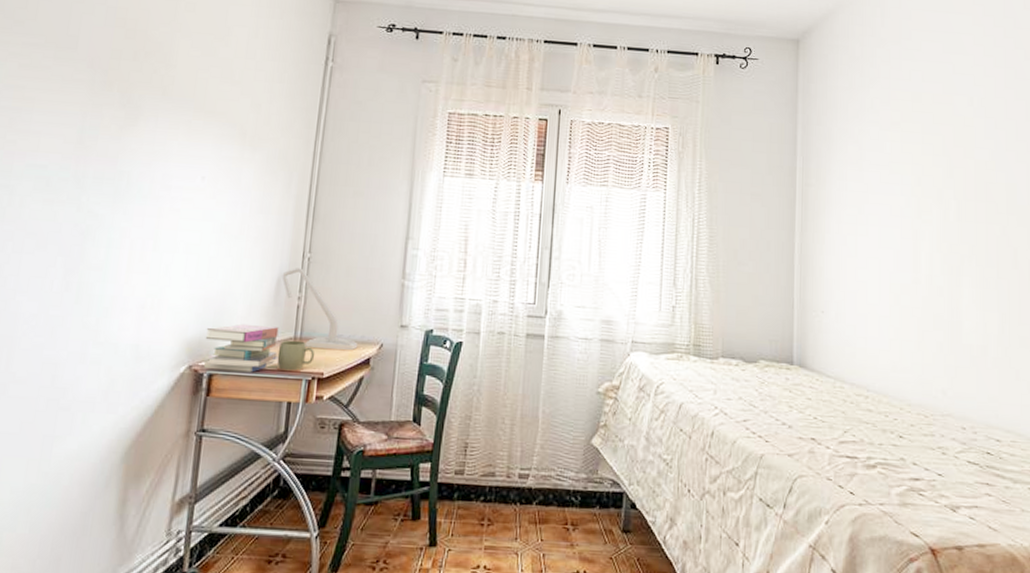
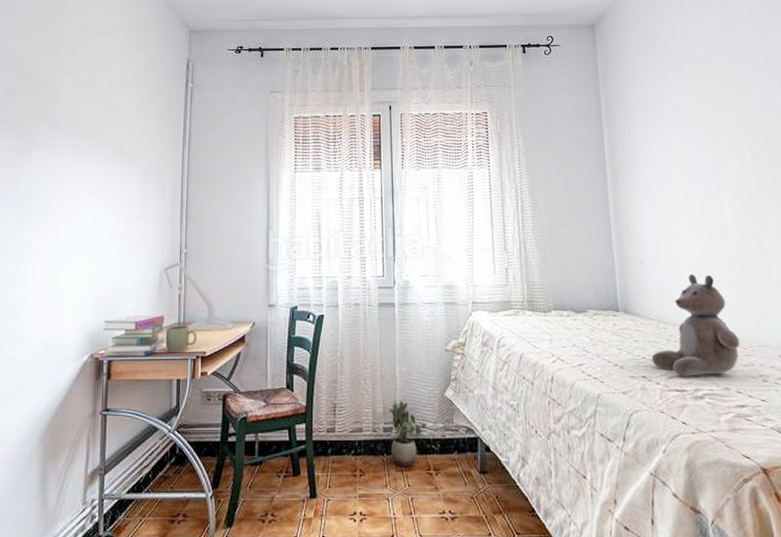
potted plant: none [525,445,568,520] -> present [389,401,427,467]
stuffed animal: none [823,329,922,443] -> present [651,273,741,377]

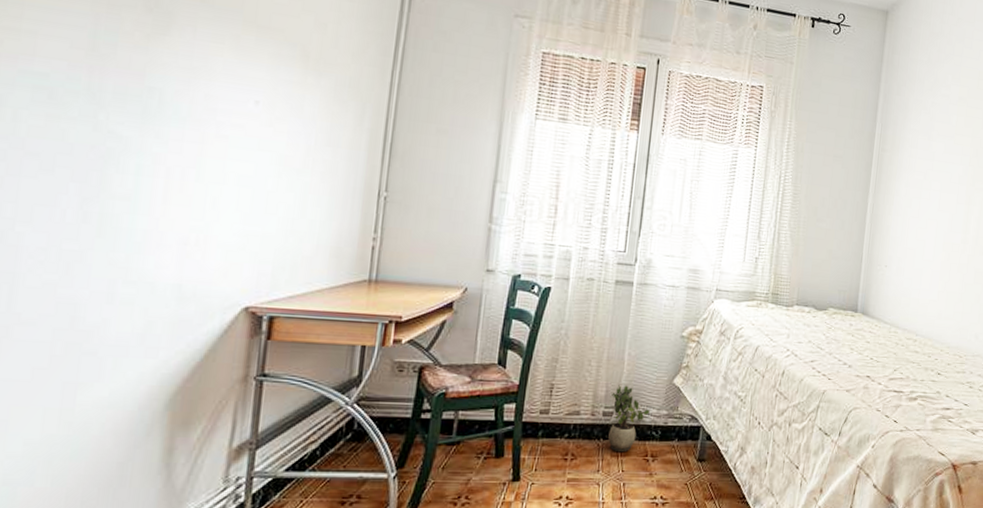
books: present [102,314,166,357] -> none [263,264,351,316]
desk lamp: present [163,262,234,331] -> none [354,207,441,295]
mug: present [165,325,198,353] -> none [349,282,393,316]
stuffed animal: present [651,273,741,377] -> none [878,282,958,379]

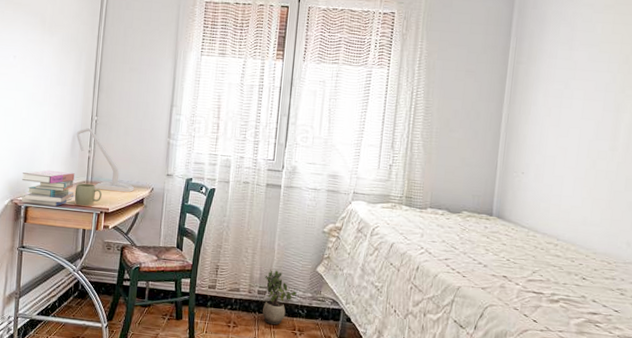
books: none [263,264,351,316] -> present [21,169,75,207]
mug: none [349,282,393,316] -> present [74,183,103,207]
desk lamp: none [354,207,441,295] -> present [76,128,135,193]

